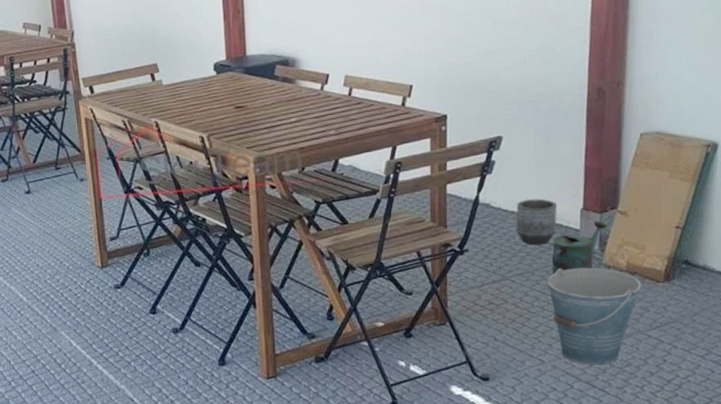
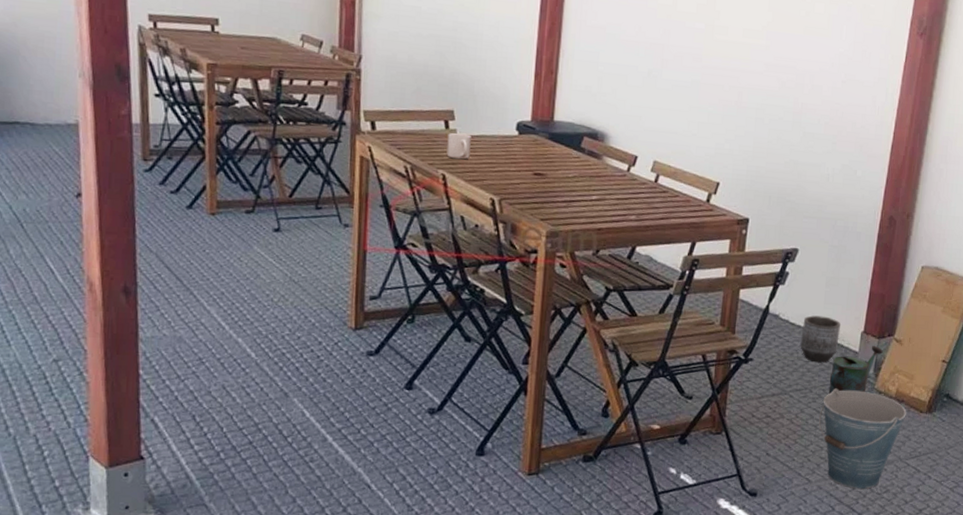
cup: none [155,82,177,107] -> present [446,132,471,160]

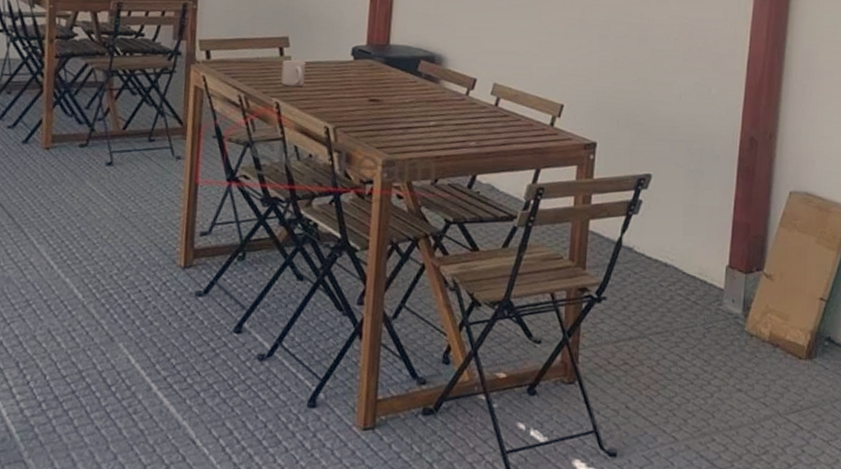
planter: present [800,315,841,363] -> none [658,248,702,302]
bucket: present [819,388,907,489] -> none [683,331,783,449]
watering can: present [828,346,883,395] -> none [692,282,752,338]

